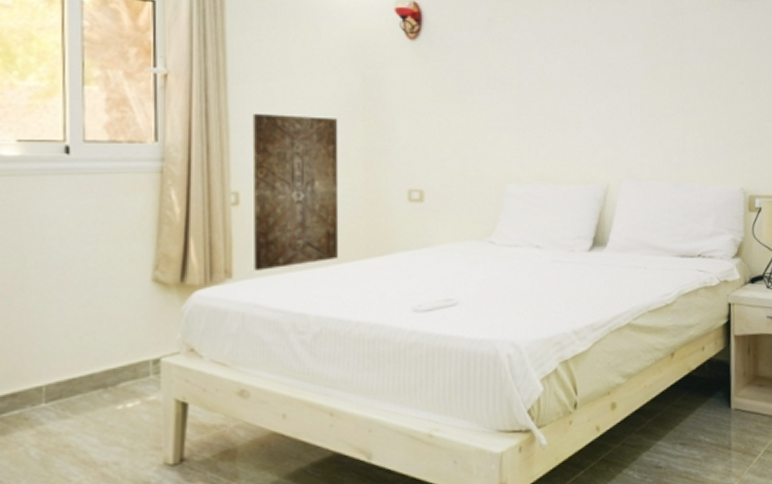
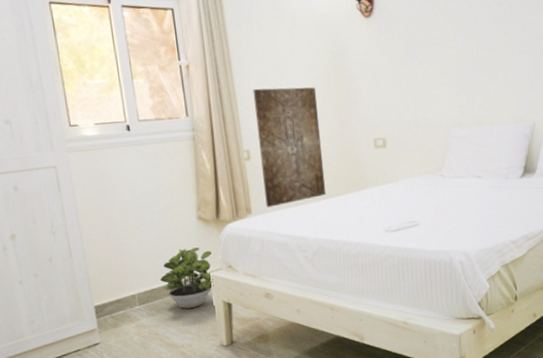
potted plant: none [85,321,167,409] -> present [160,247,214,309]

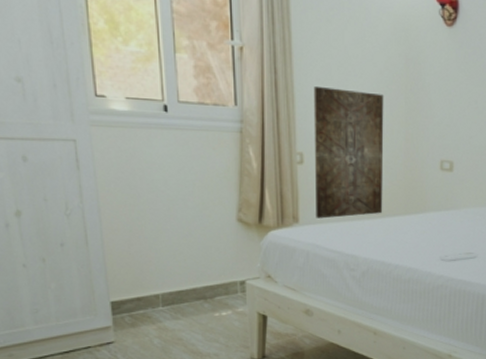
potted plant: present [160,247,214,309] -> none [189,251,250,316]

